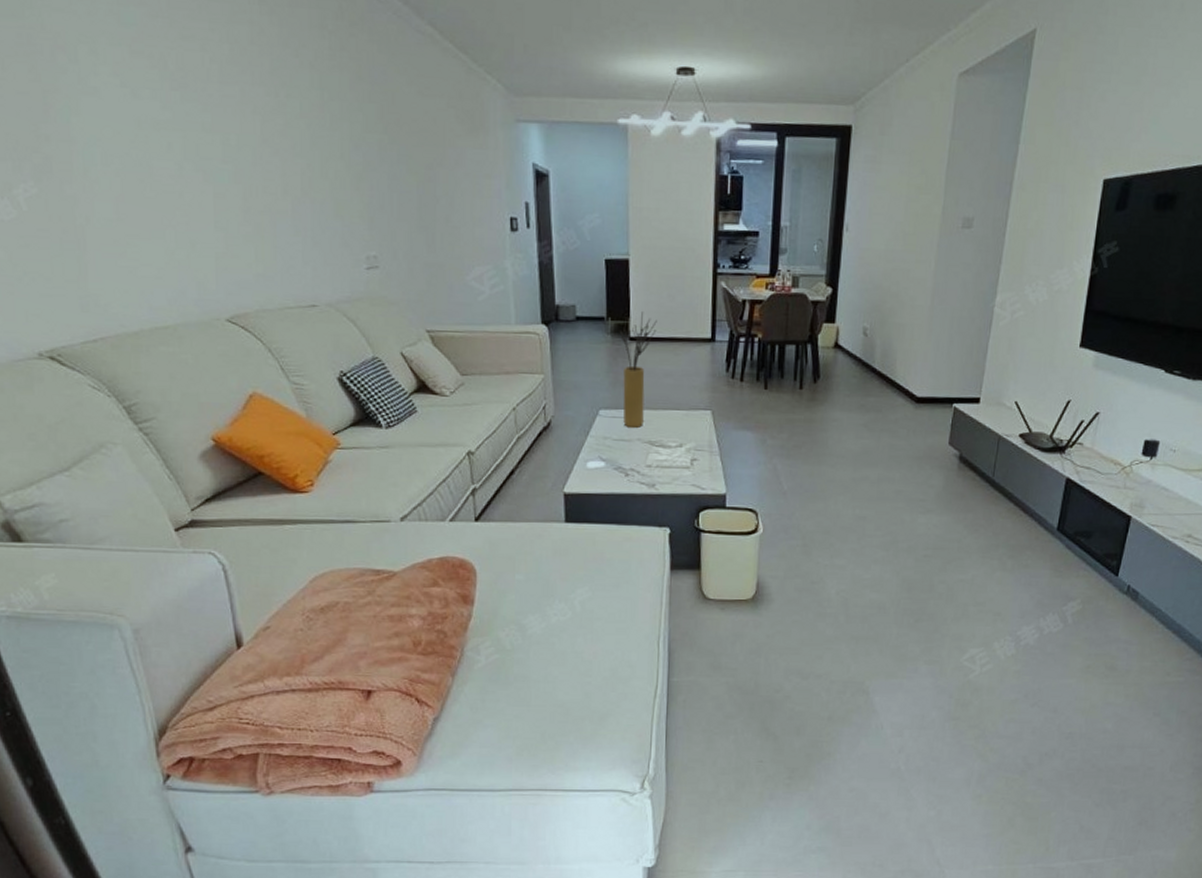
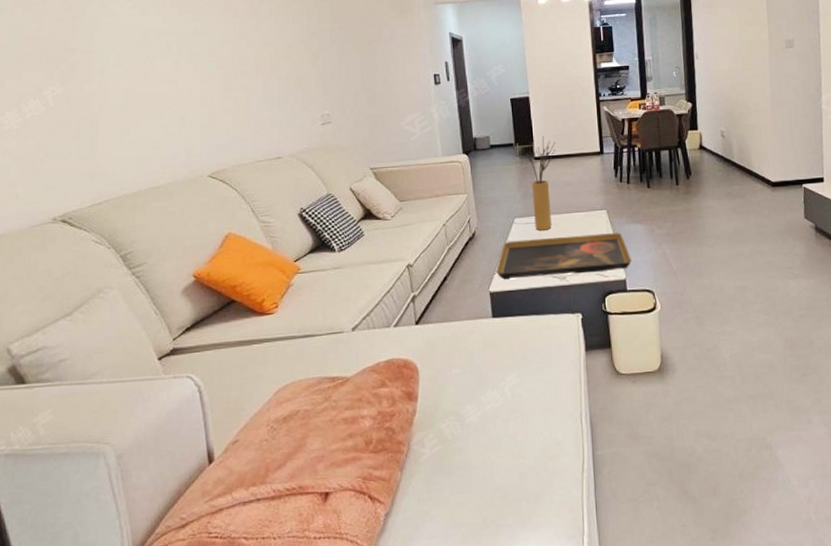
decorative tray: none [573,436,735,483] -> present [496,233,632,280]

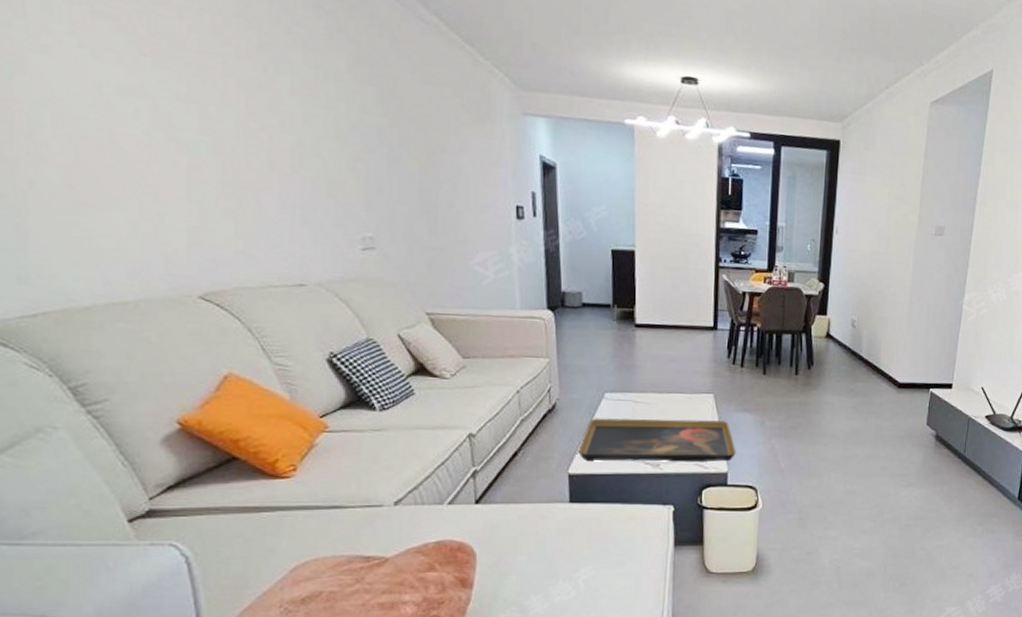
vase: present [525,136,556,231] -> none [625,300,662,410]

